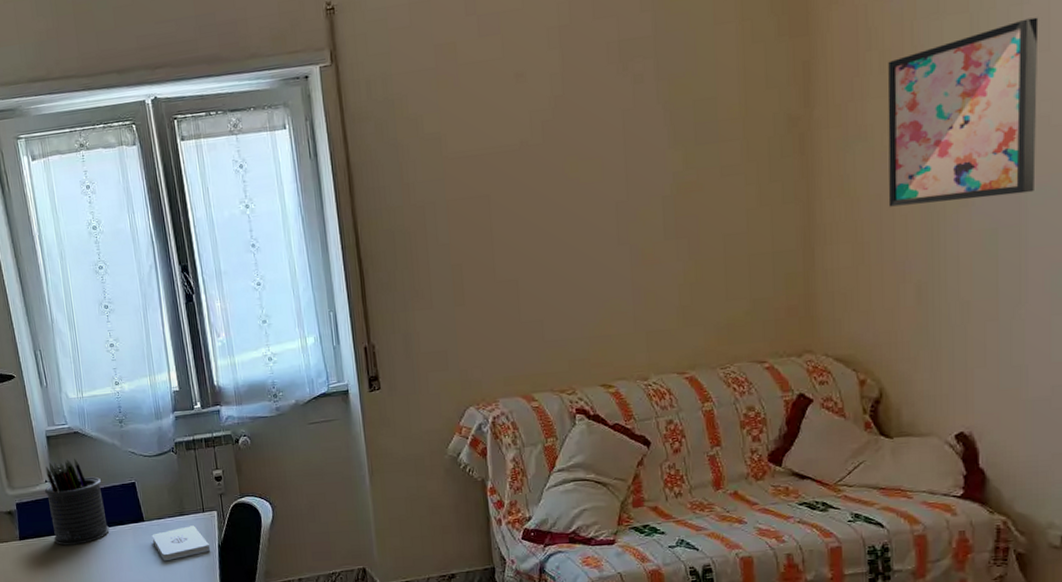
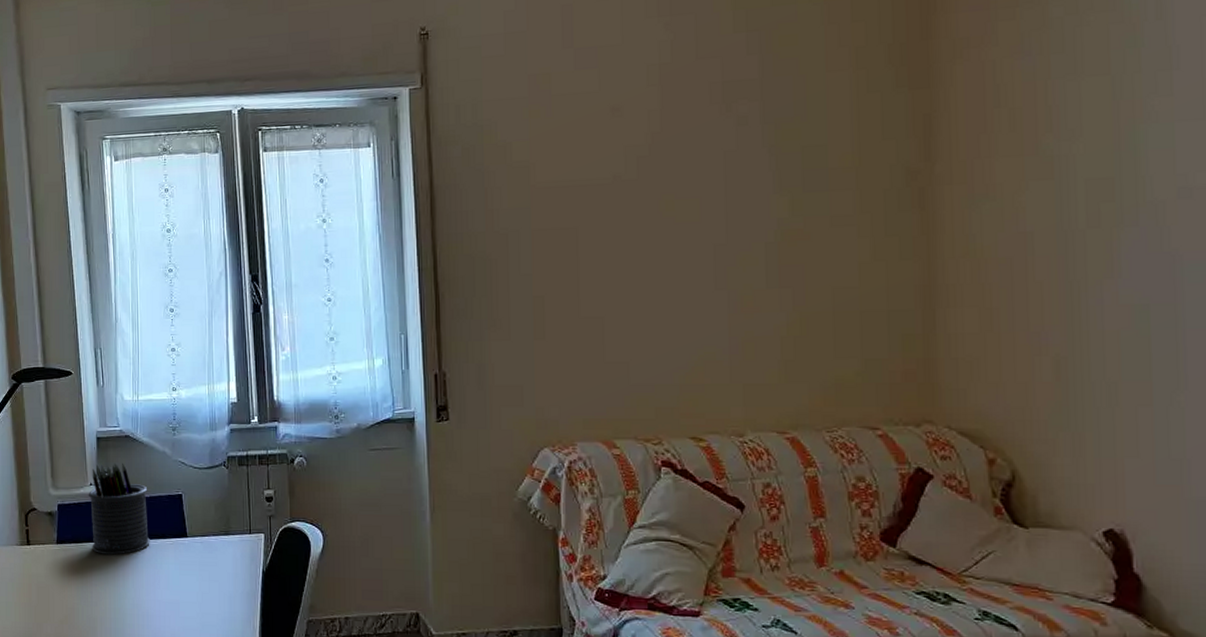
notepad: present [152,525,211,561] -> none [193,547,254,582]
wall art: present [887,17,1039,207] -> none [1018,84,1193,272]

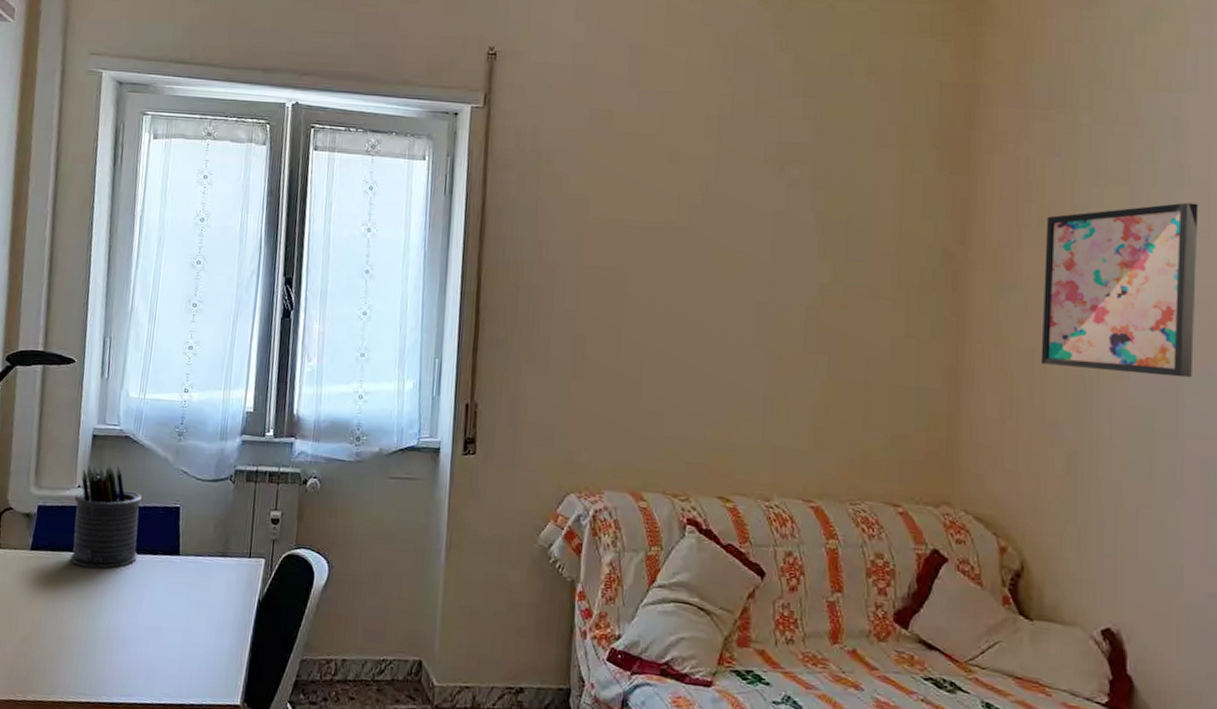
wall art: none [1018,84,1193,272] -> present [1040,202,1199,378]

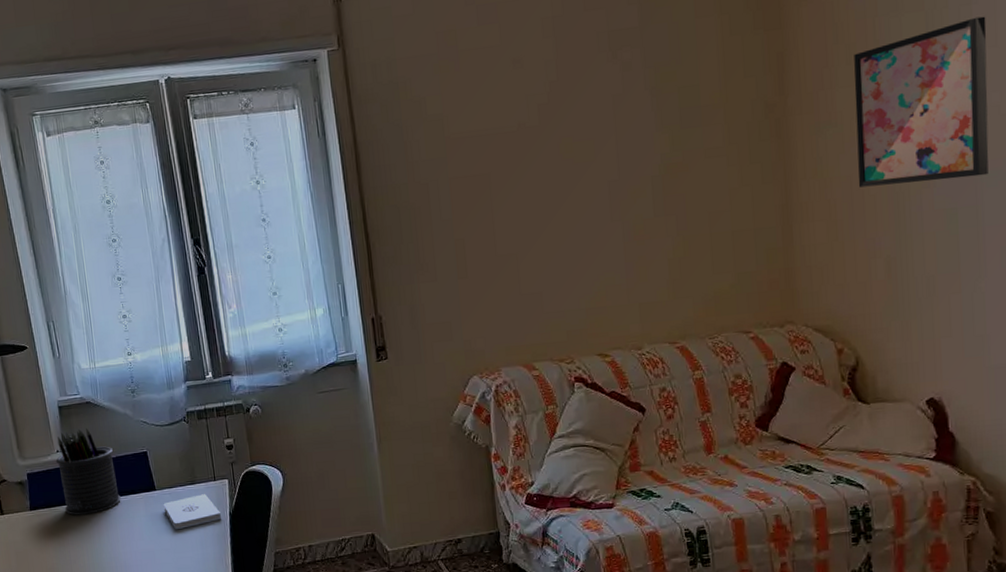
notepad: none [183,570,249,608] -> present [163,494,222,529]

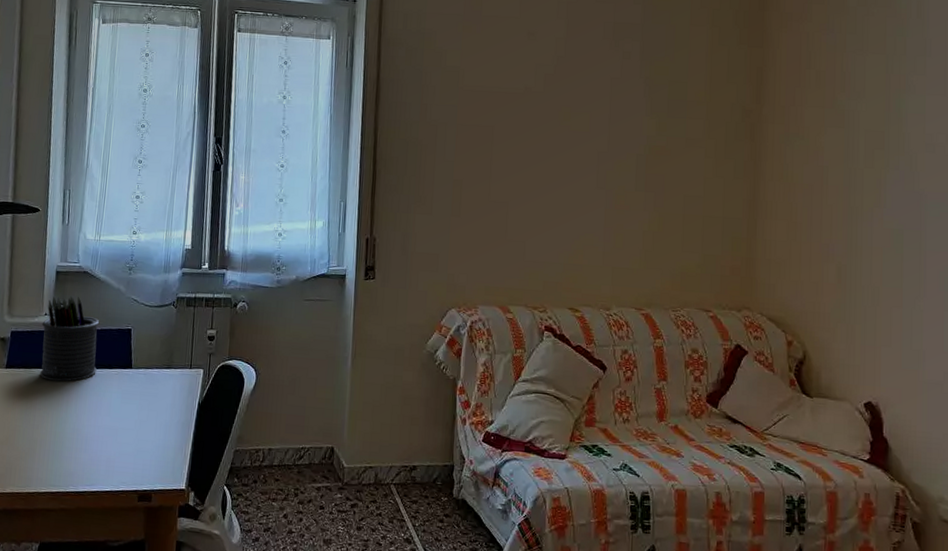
notepad: present [163,494,222,529] -> none [135,380,191,411]
wall art: present [854,16,989,188] -> none [818,68,938,205]

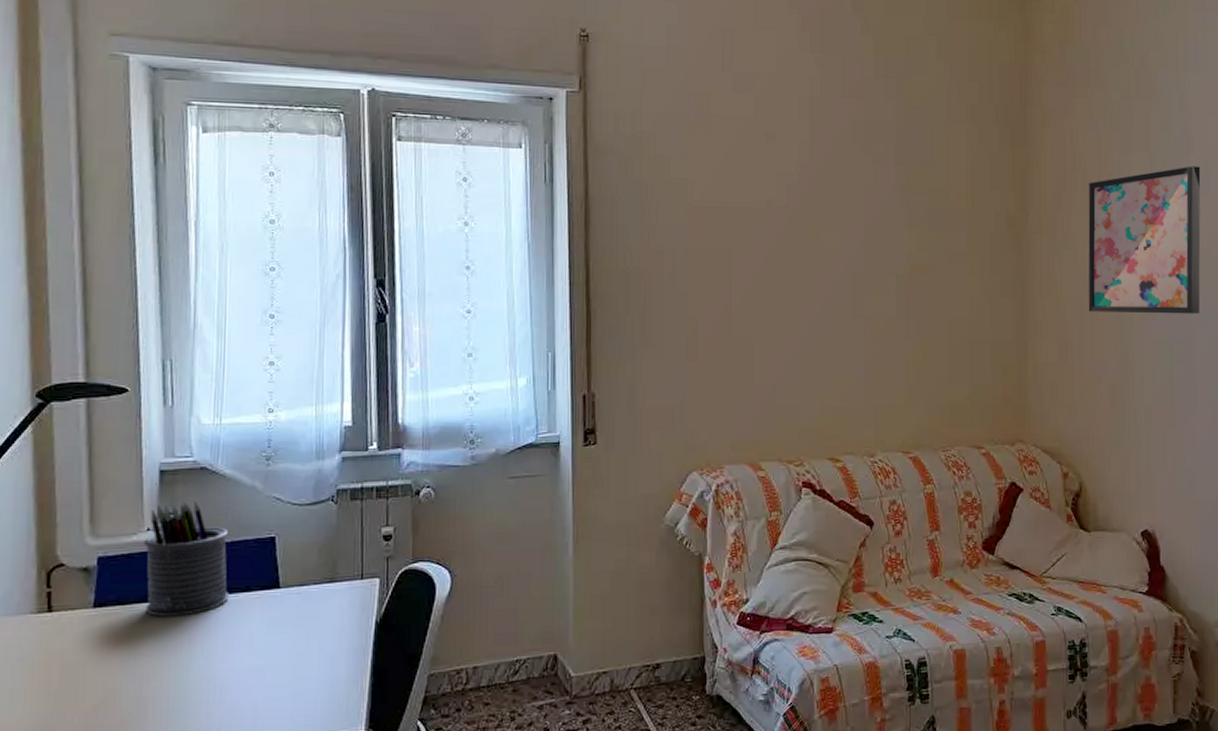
wall art: none [818,68,938,205] -> present [1088,166,1201,314]

